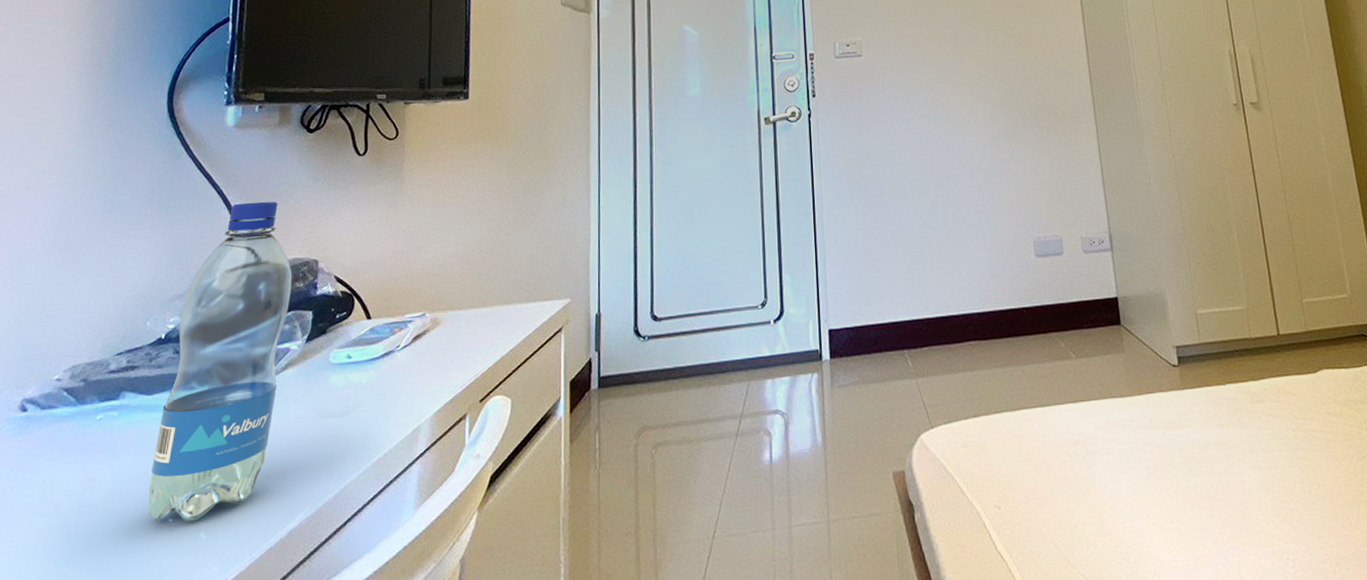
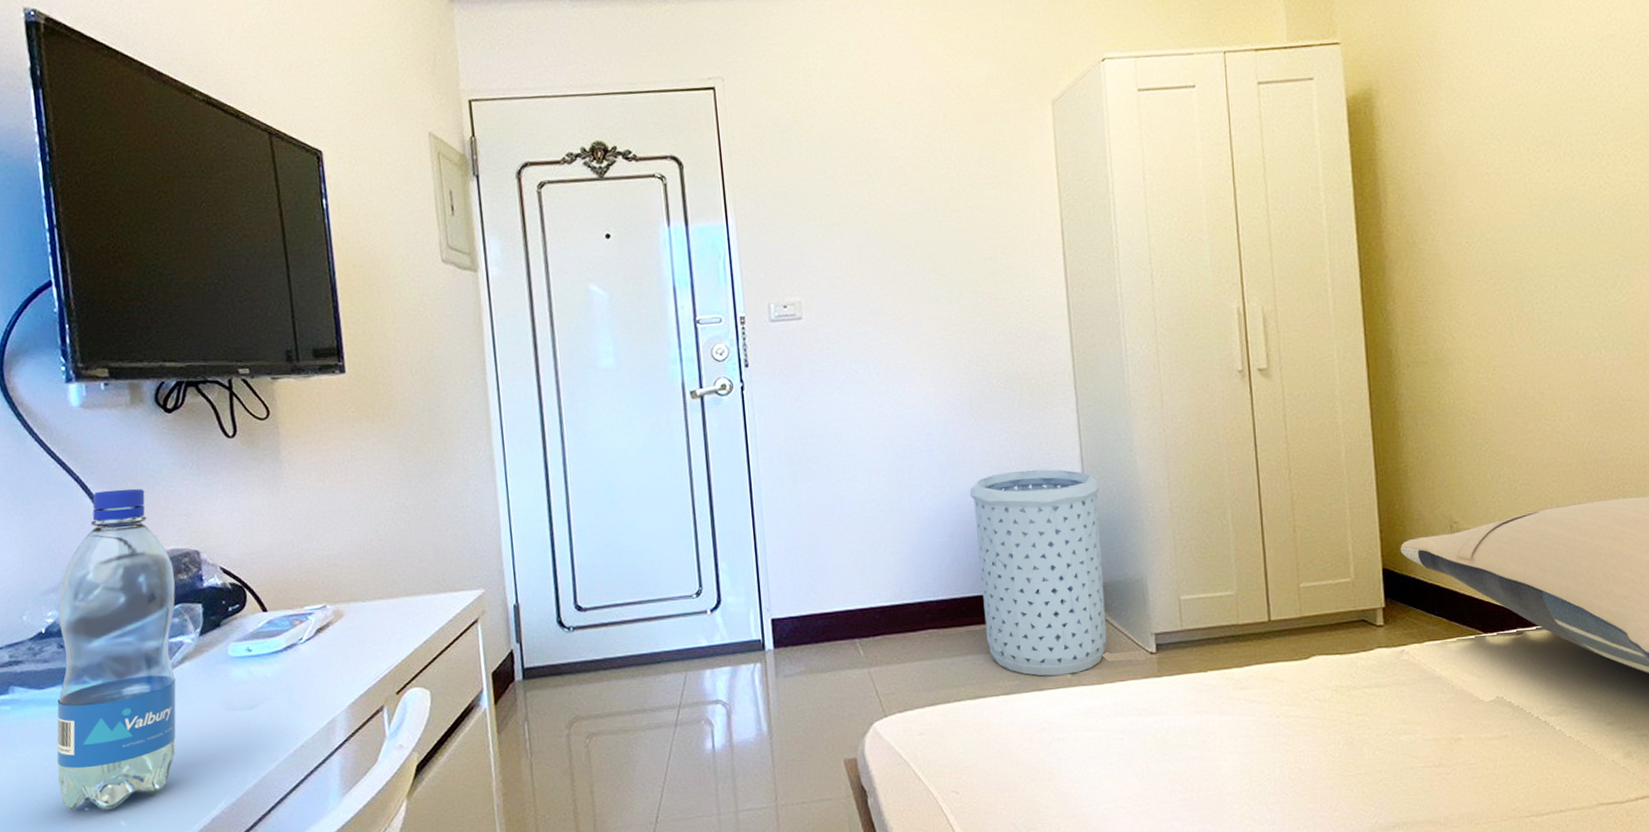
laundry basket: none [1006,190,1133,388] -> present [970,469,1107,676]

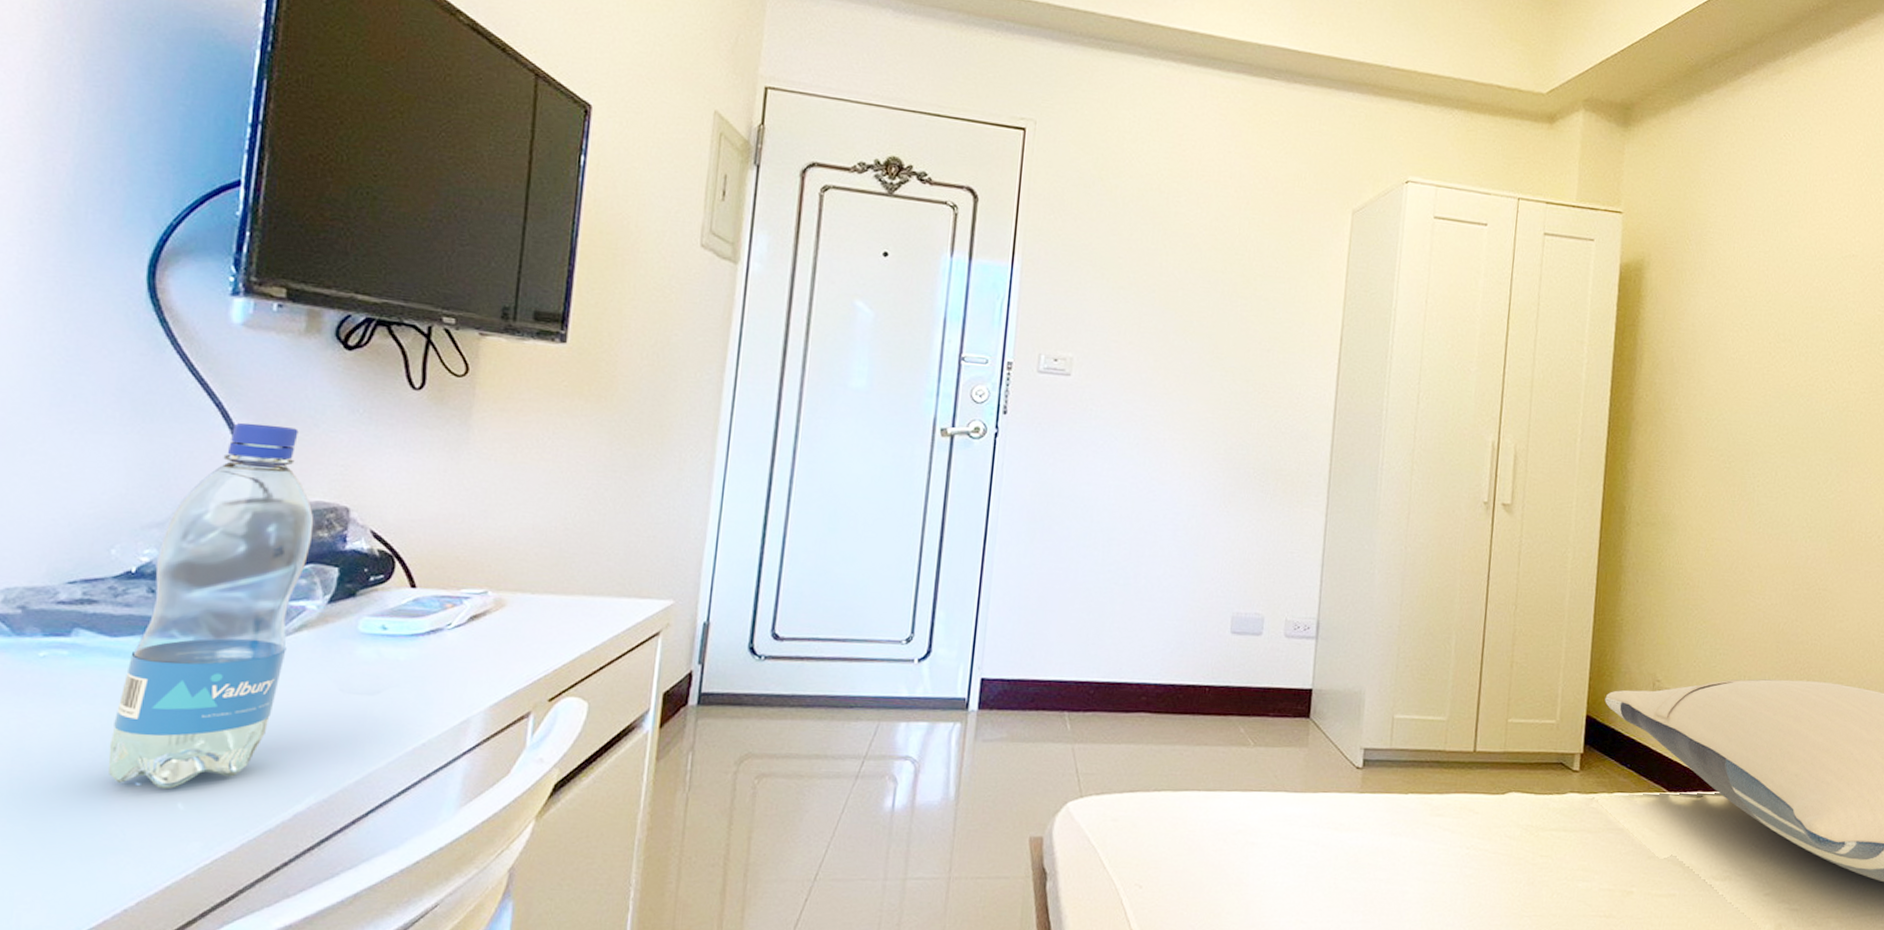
laundry basket: present [970,469,1107,676] -> none [1198,564,1336,779]

